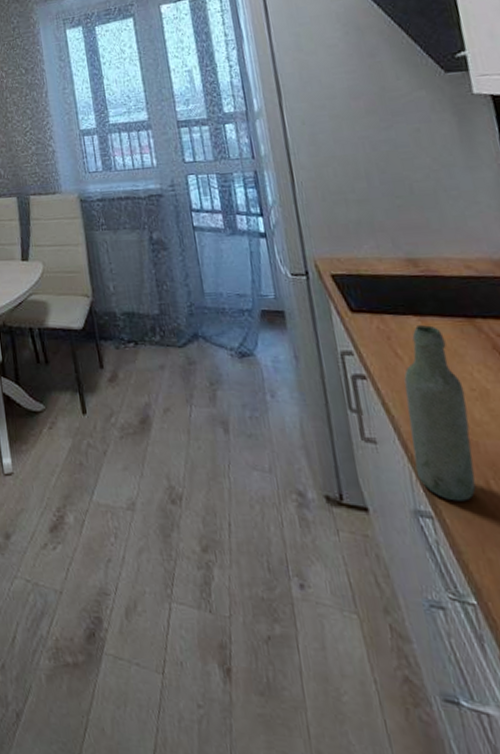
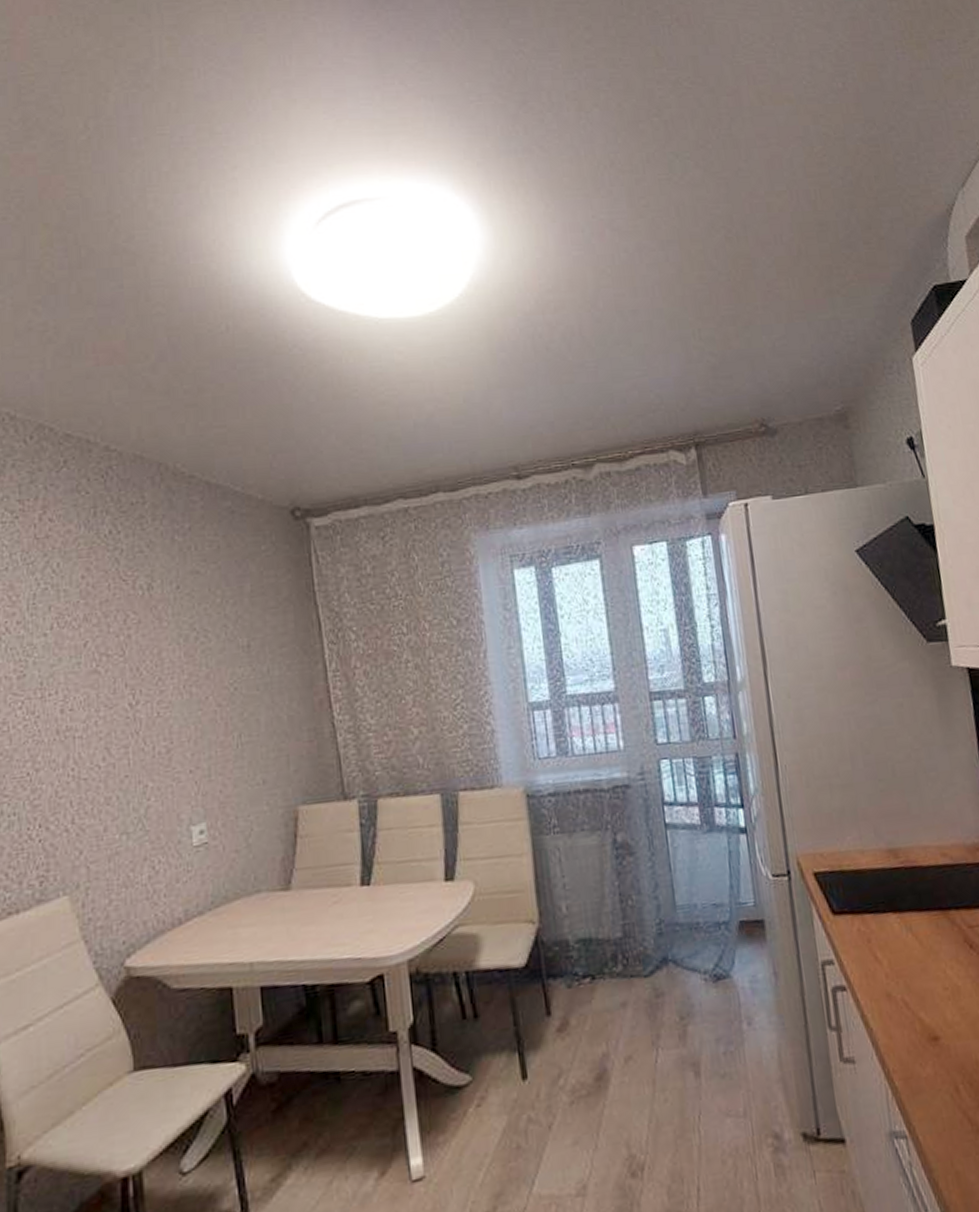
bottle: present [404,325,476,501] -> none [882,922,947,1115]

